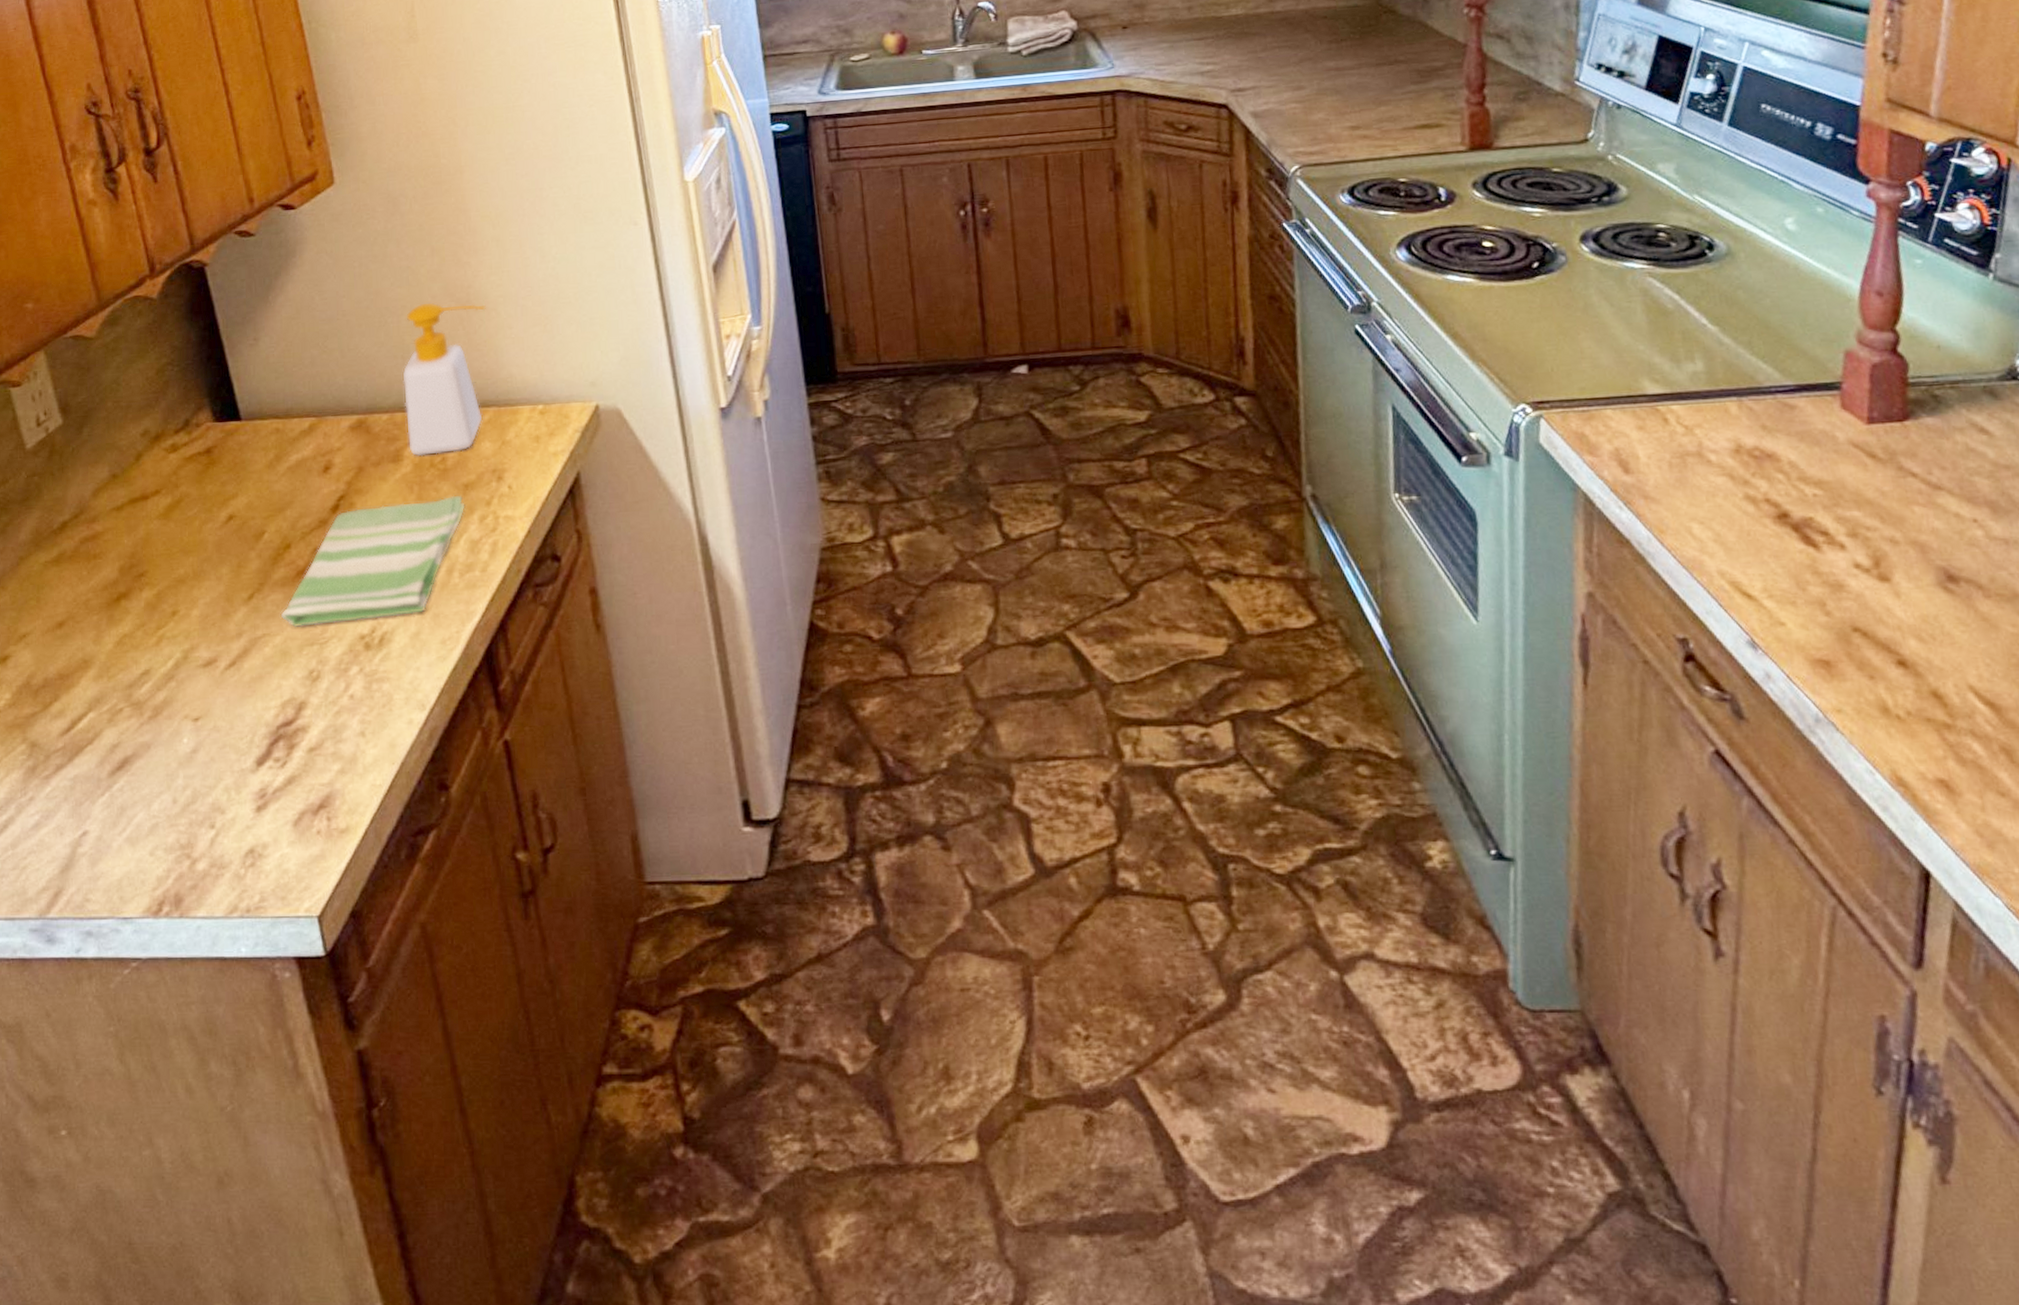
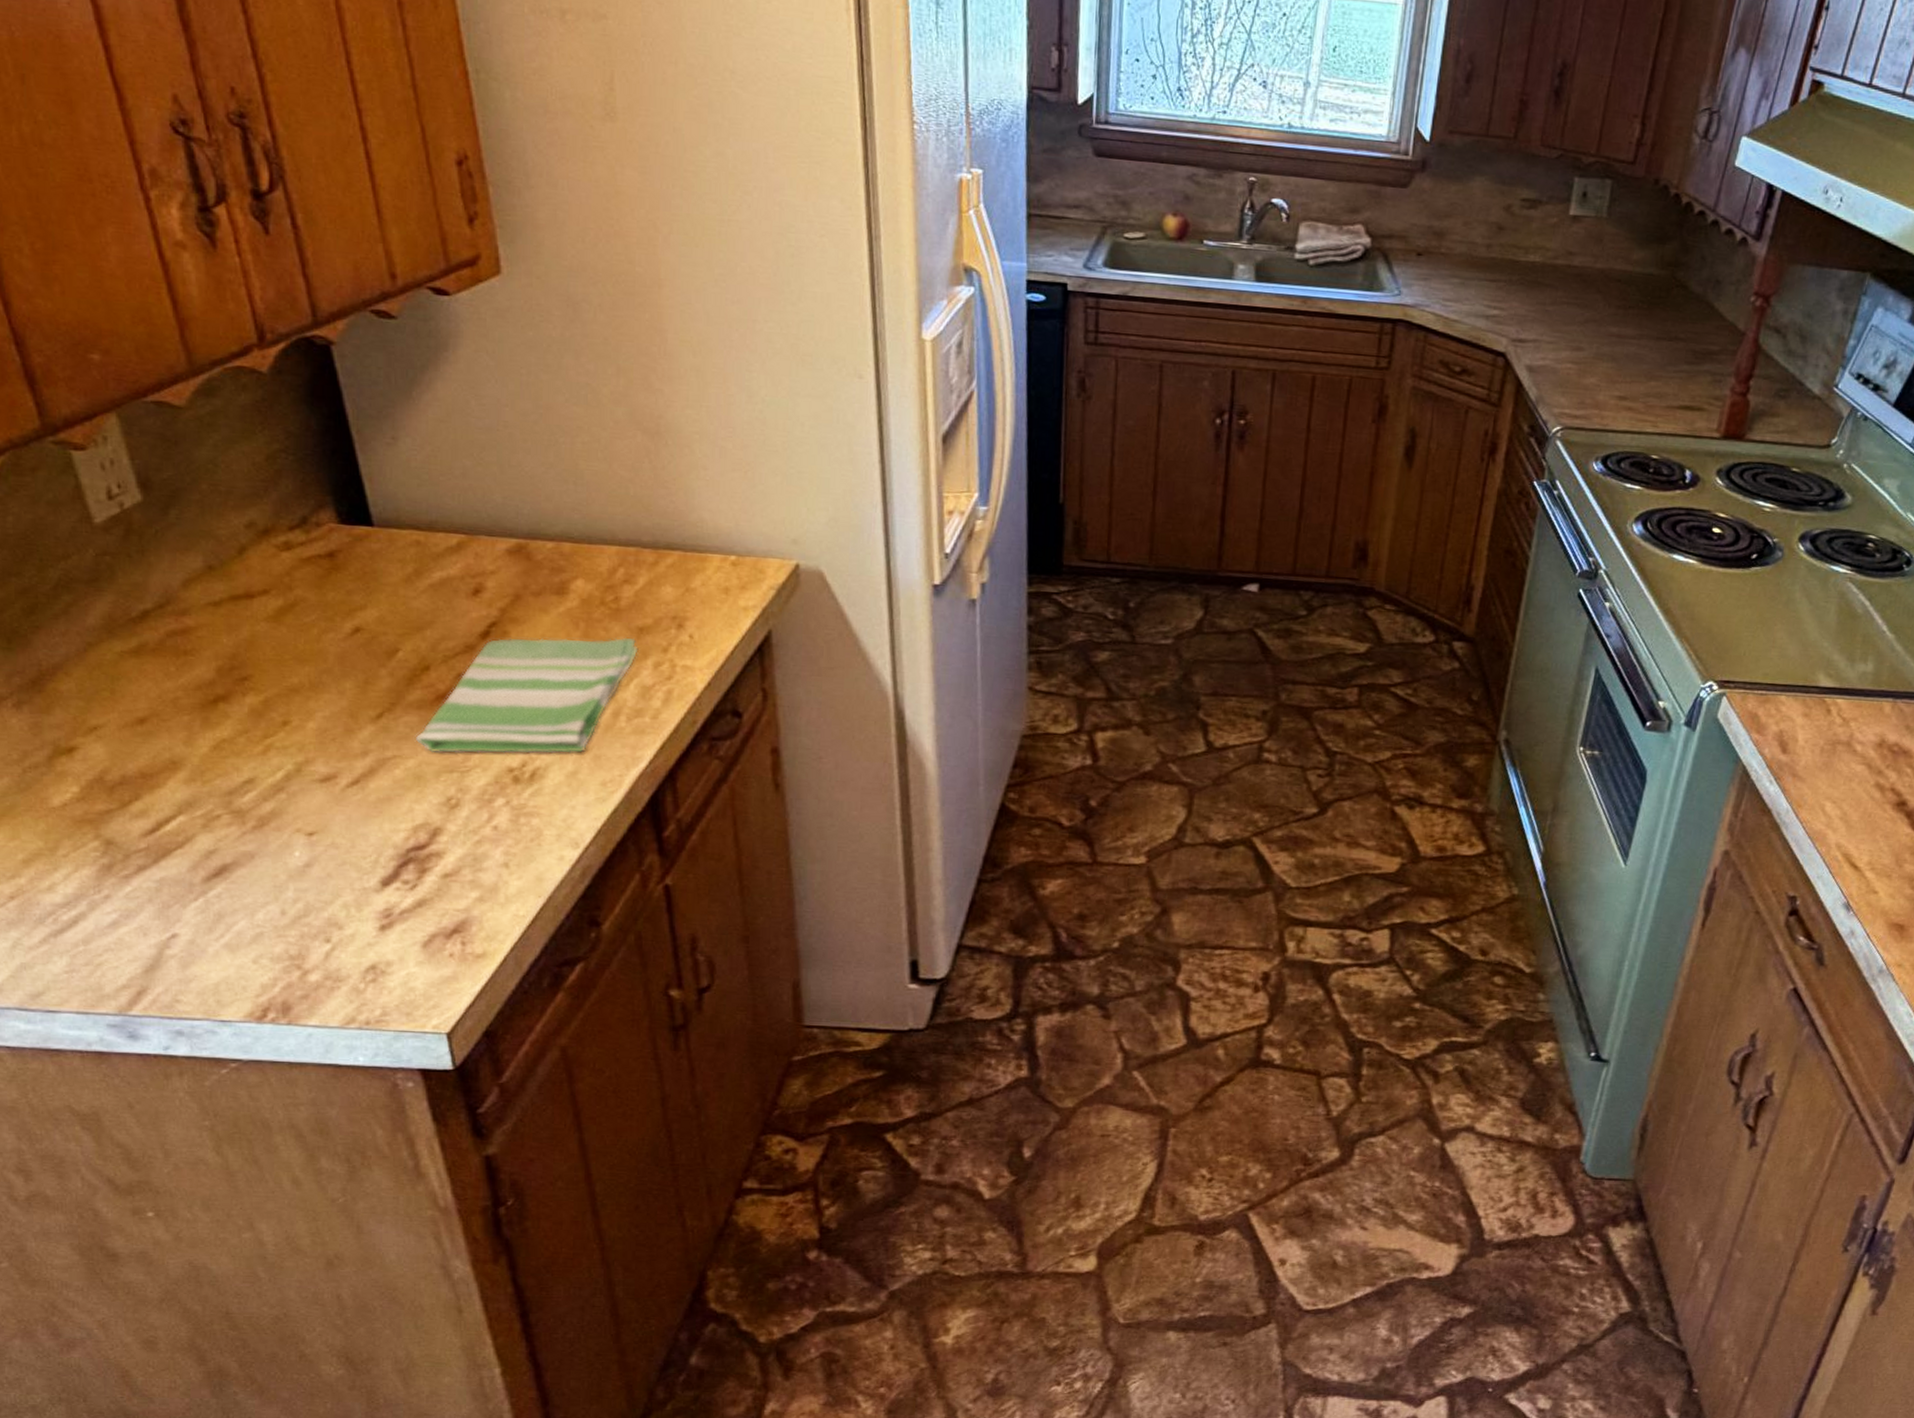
soap bottle: present [403,302,486,456] -> none [573,426,678,593]

